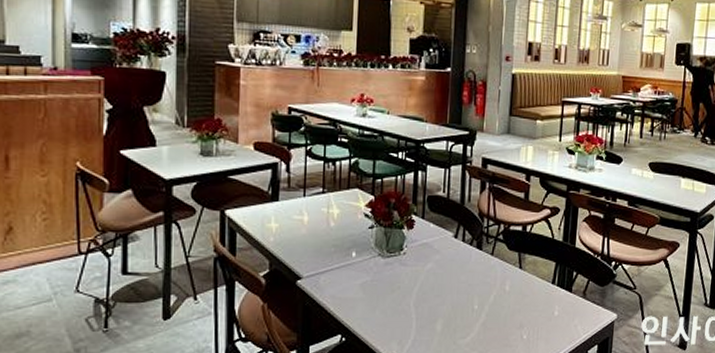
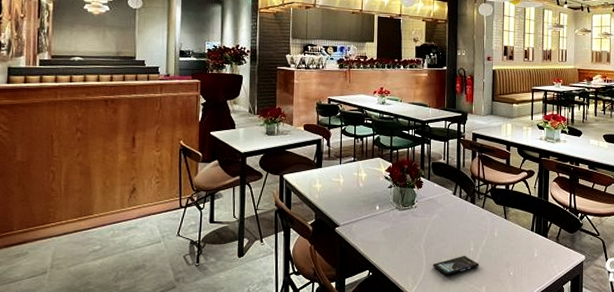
smartphone: none [425,314,485,341] -> present [433,255,479,276]

